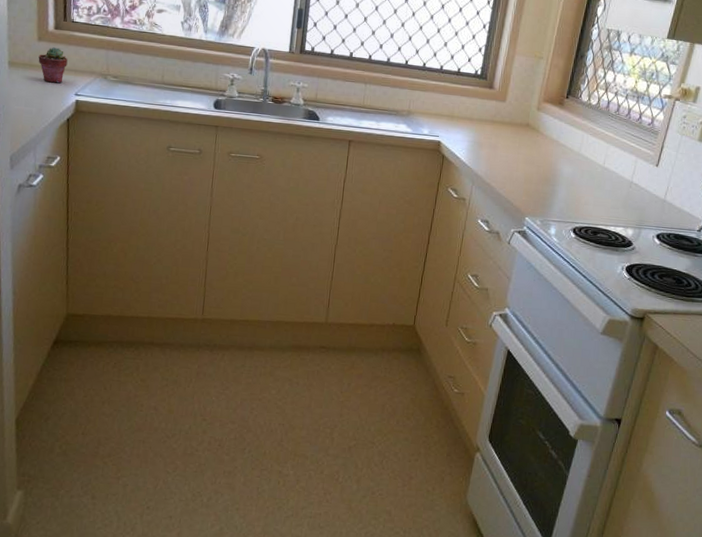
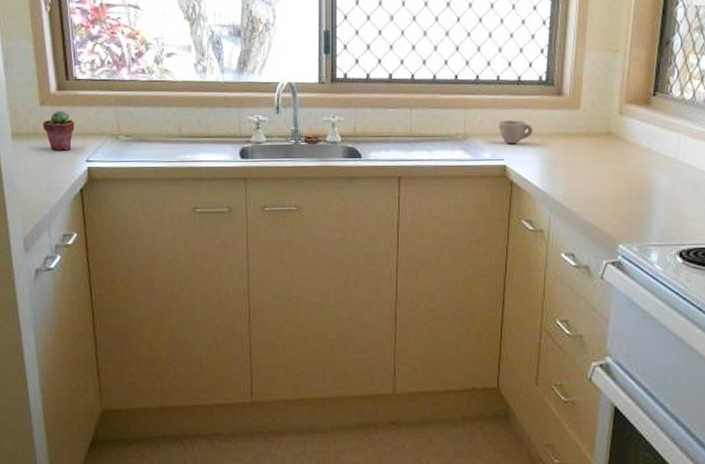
cup: none [437,103,466,125] -> present [498,120,533,144]

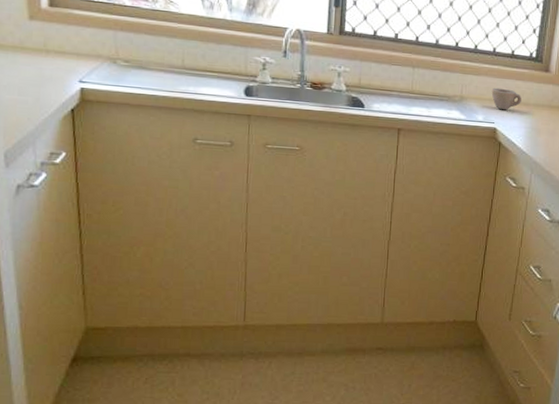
potted succulent: present [43,111,75,151] -> none [31,27,68,69]

